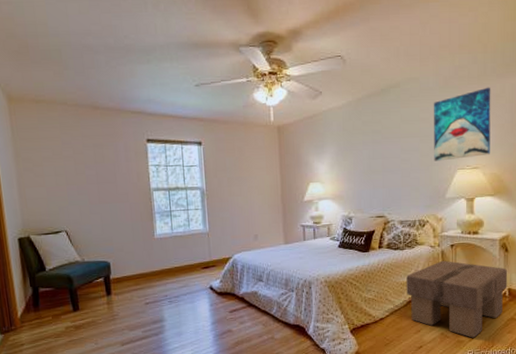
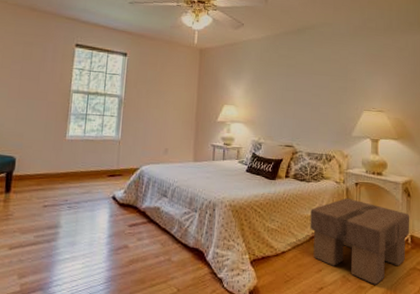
wall art: present [433,87,491,161] -> none [342,40,396,101]

